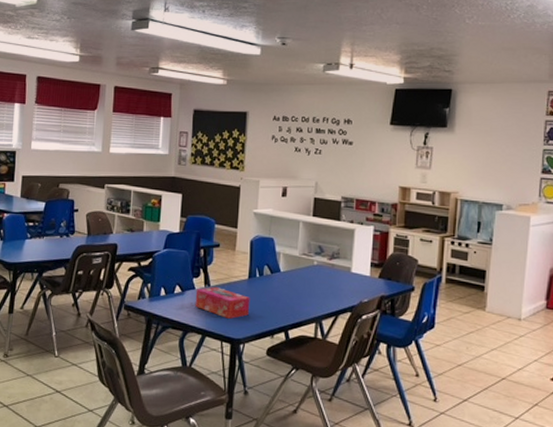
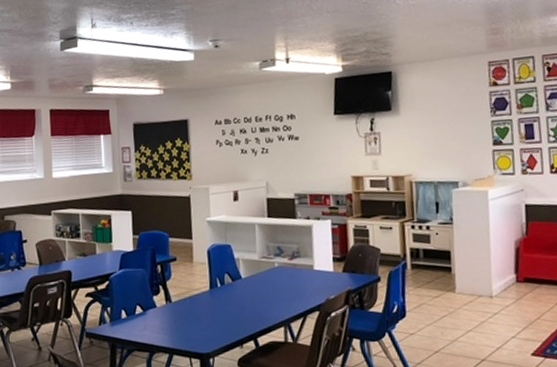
tissue box: present [195,287,250,319] -> none [157,302,216,334]

